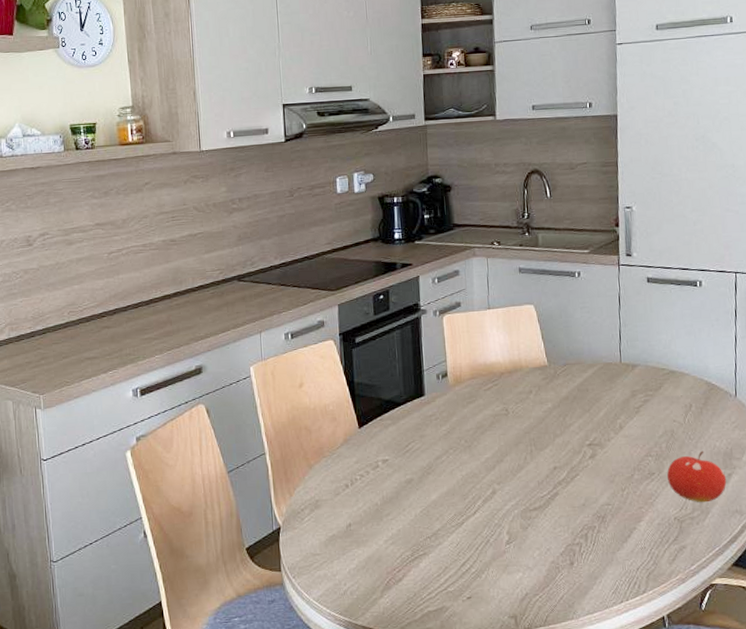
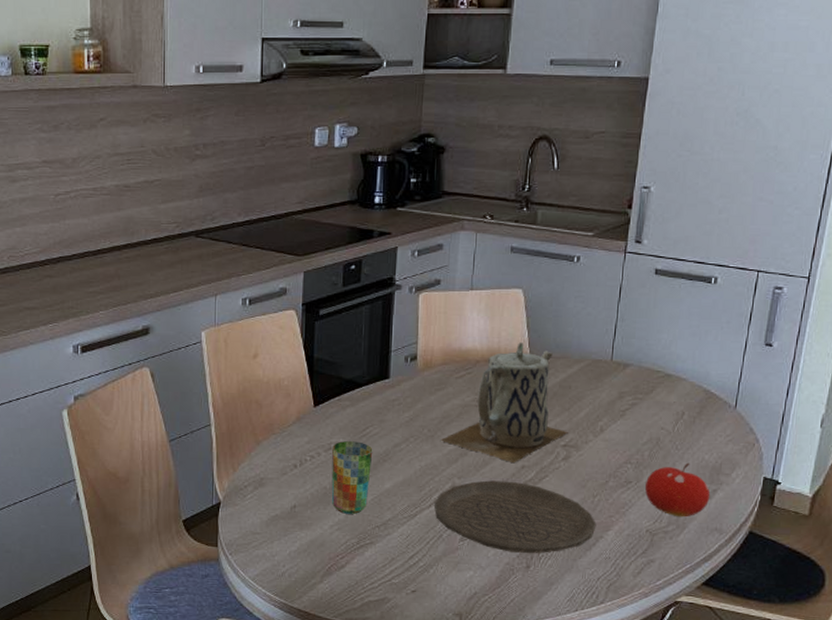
cup: none [379,457,417,528] -> present [331,441,373,514]
teapot: none [478,353,591,466] -> present [441,342,568,464]
plate: none [478,482,629,551] -> present [433,480,597,554]

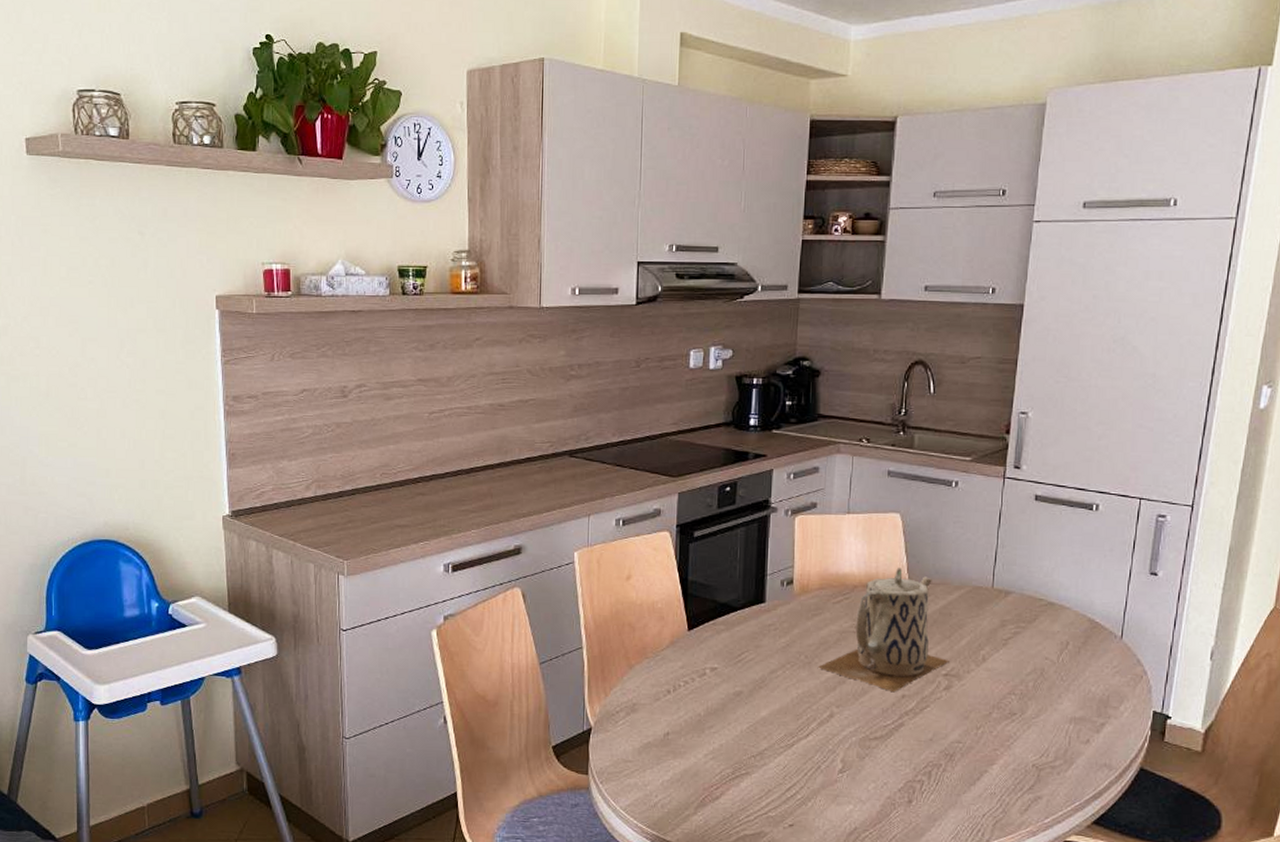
cup: present [331,441,373,514] -> none [706,666,749,743]
plate: present [433,480,597,554] -> none [811,710,981,788]
fruit: present [645,462,711,517] -> none [1030,694,1098,752]

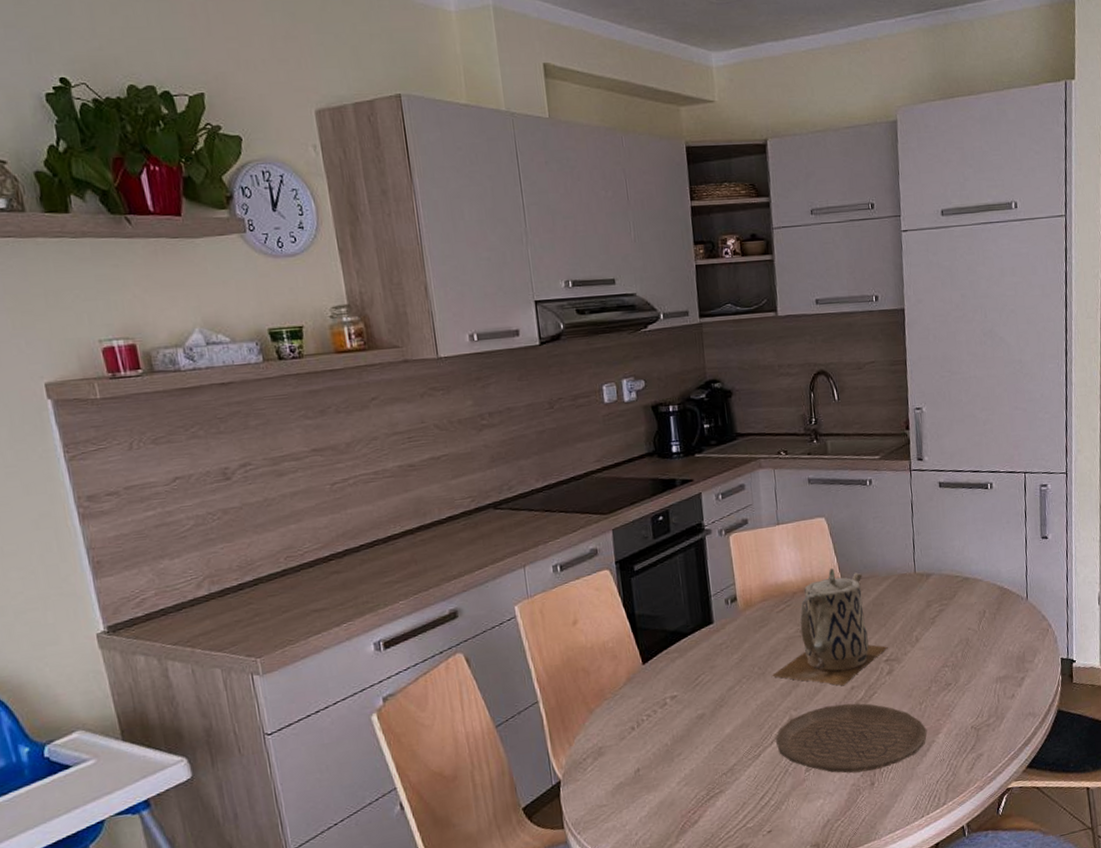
plate: none [811,710,981,788] -> present [775,703,928,774]

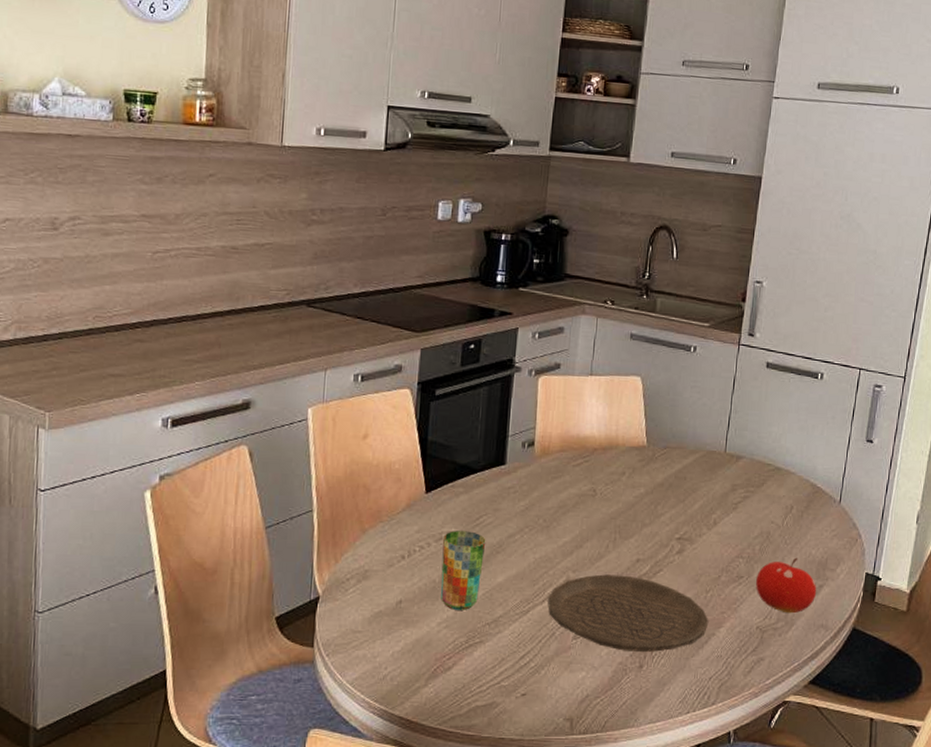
cup: none [667,691,711,768] -> present [441,531,486,610]
teapot: present [772,568,888,686] -> none [556,431,683,557]
fruit: none [963,656,1020,709] -> present [756,557,817,614]

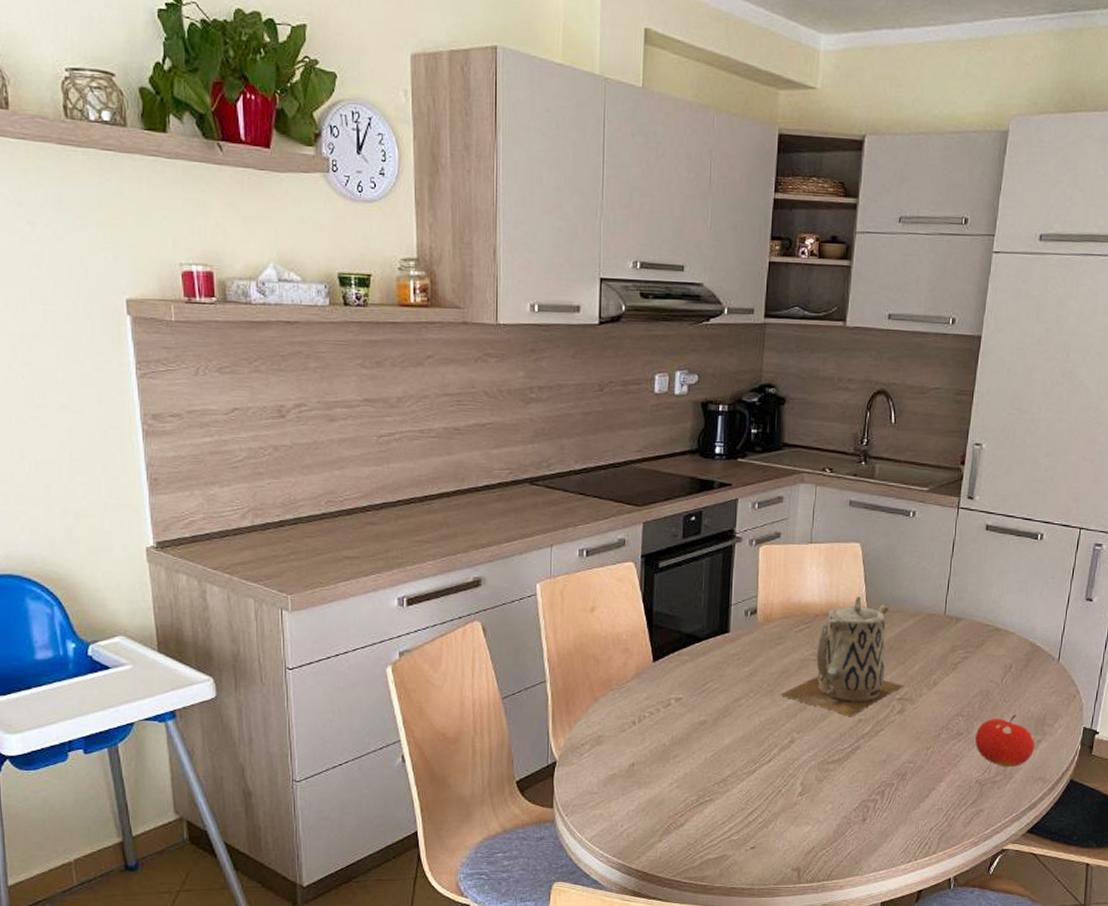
cup: present [441,531,486,610] -> none [671,697,713,771]
plate: present [547,574,709,653] -> none [773,735,930,807]
teapot: none [556,431,683,557] -> present [780,596,903,717]

